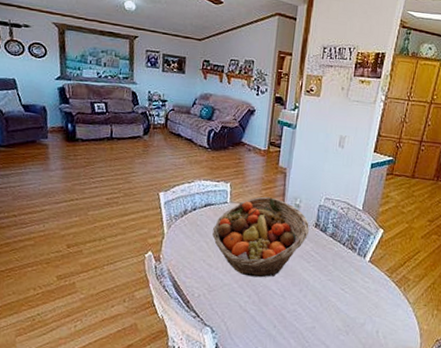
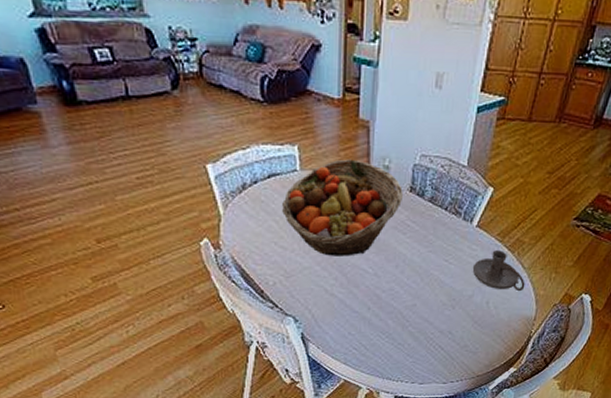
candle holder: none [364,284,411,325] -> present [472,250,525,292]

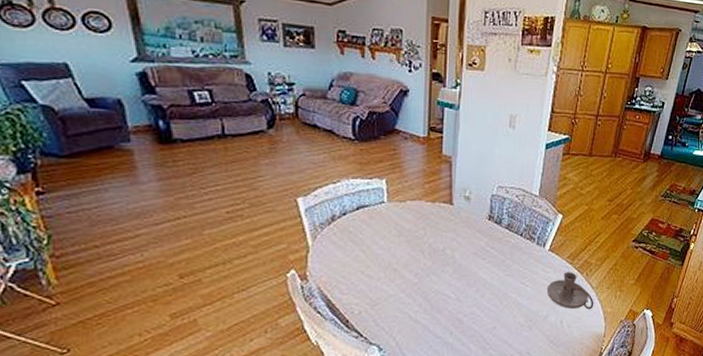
fruit basket: present [282,159,404,256] -> none [369,191,483,283]

